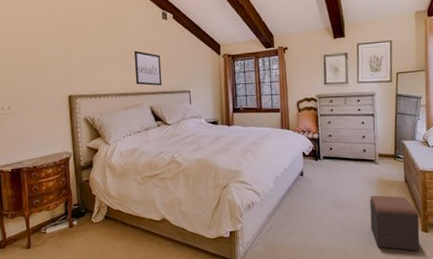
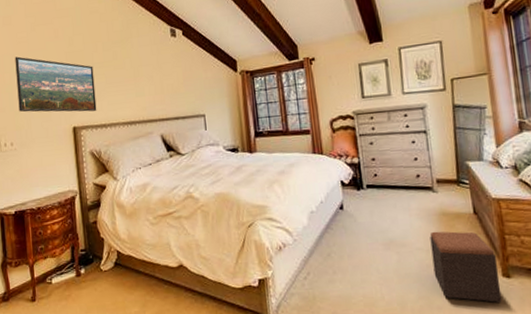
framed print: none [12,27,92,82] -> present [15,56,97,113]
wall art: present [133,50,162,86] -> none [141,73,174,112]

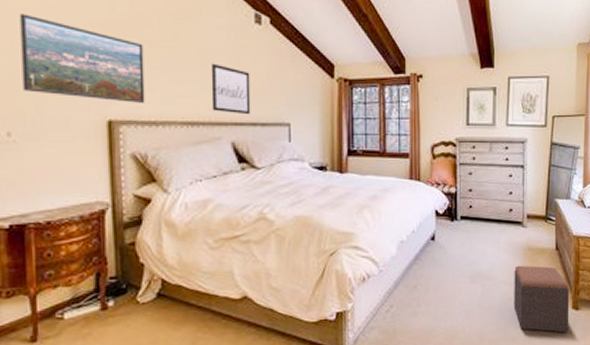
wall art: none [141,73,174,112] -> present [211,63,251,115]

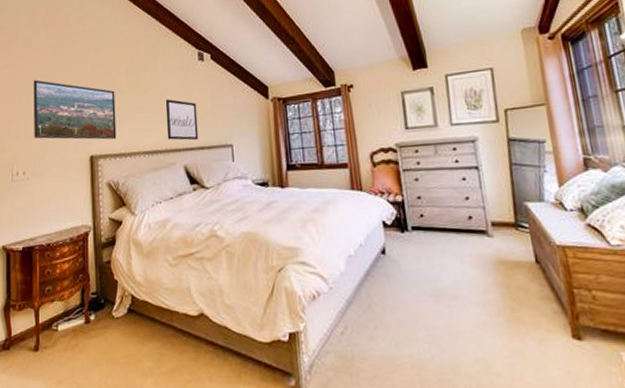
footstool: present [514,265,570,333] -> none [485,282,574,369]

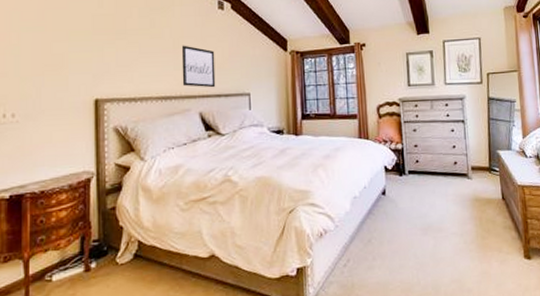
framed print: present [33,80,117,140] -> none [26,14,126,83]

